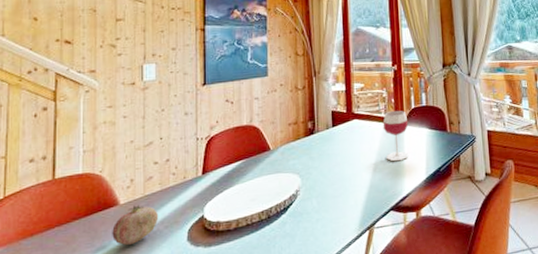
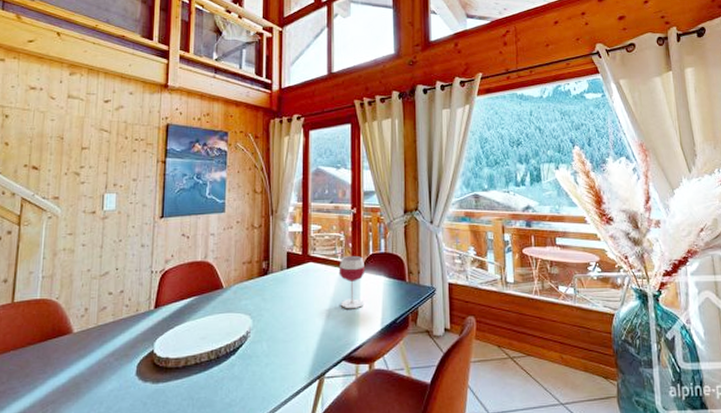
fruit: present [112,205,159,245] -> none [64,334,110,374]

